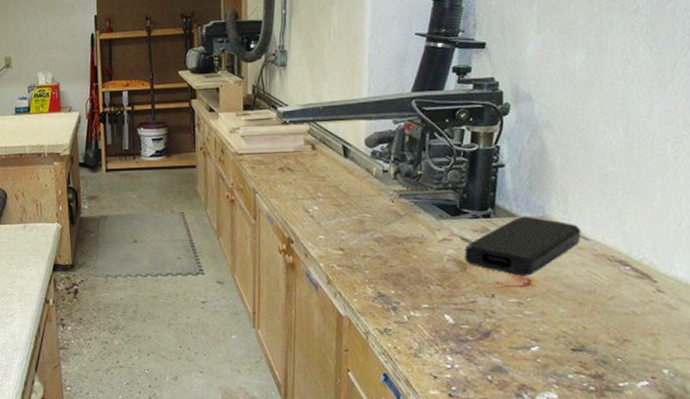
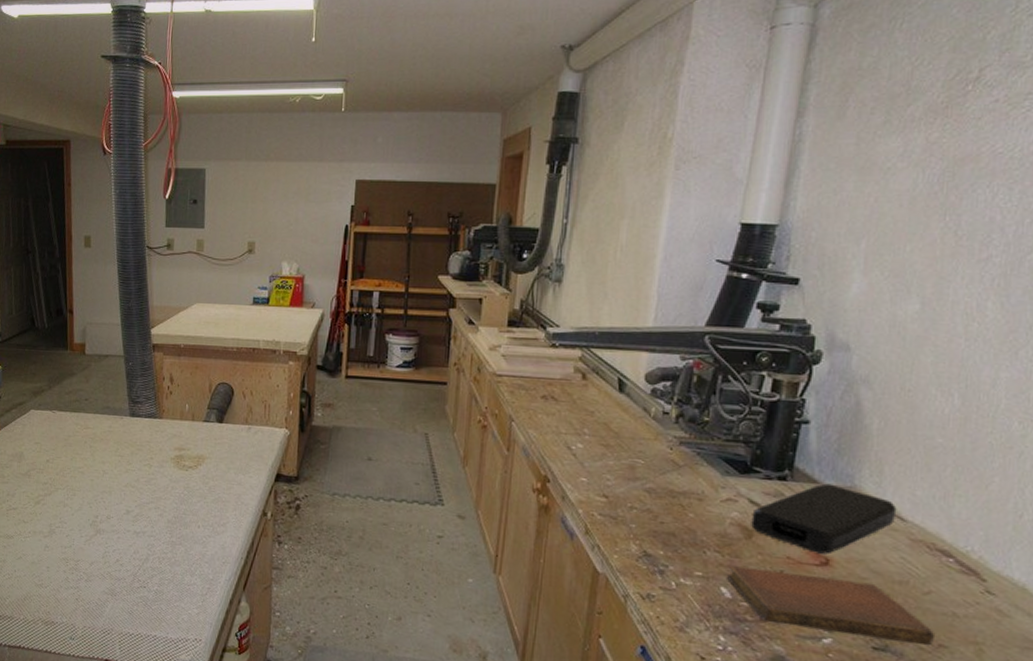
notebook: none [448,295,619,342] -> present [726,566,934,646]

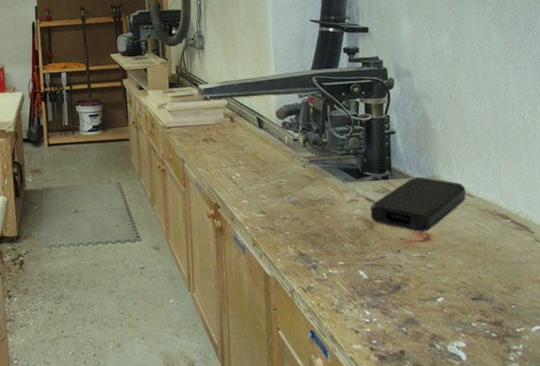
notebook: present [726,566,934,646] -> none [361,248,511,293]

